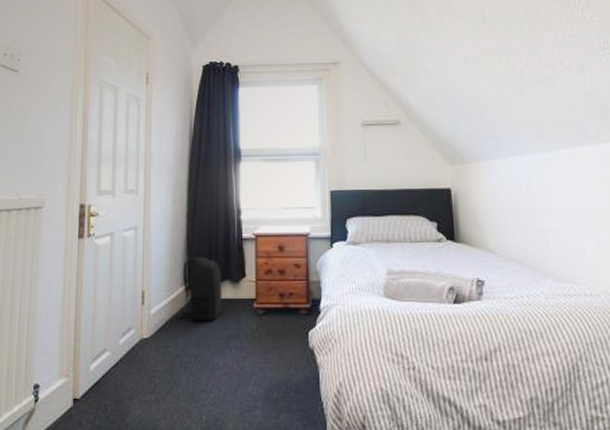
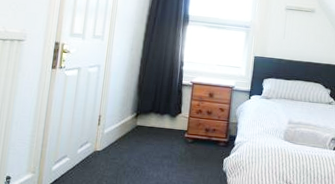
backpack: present [176,254,223,322] -> none [124,92,163,143]

